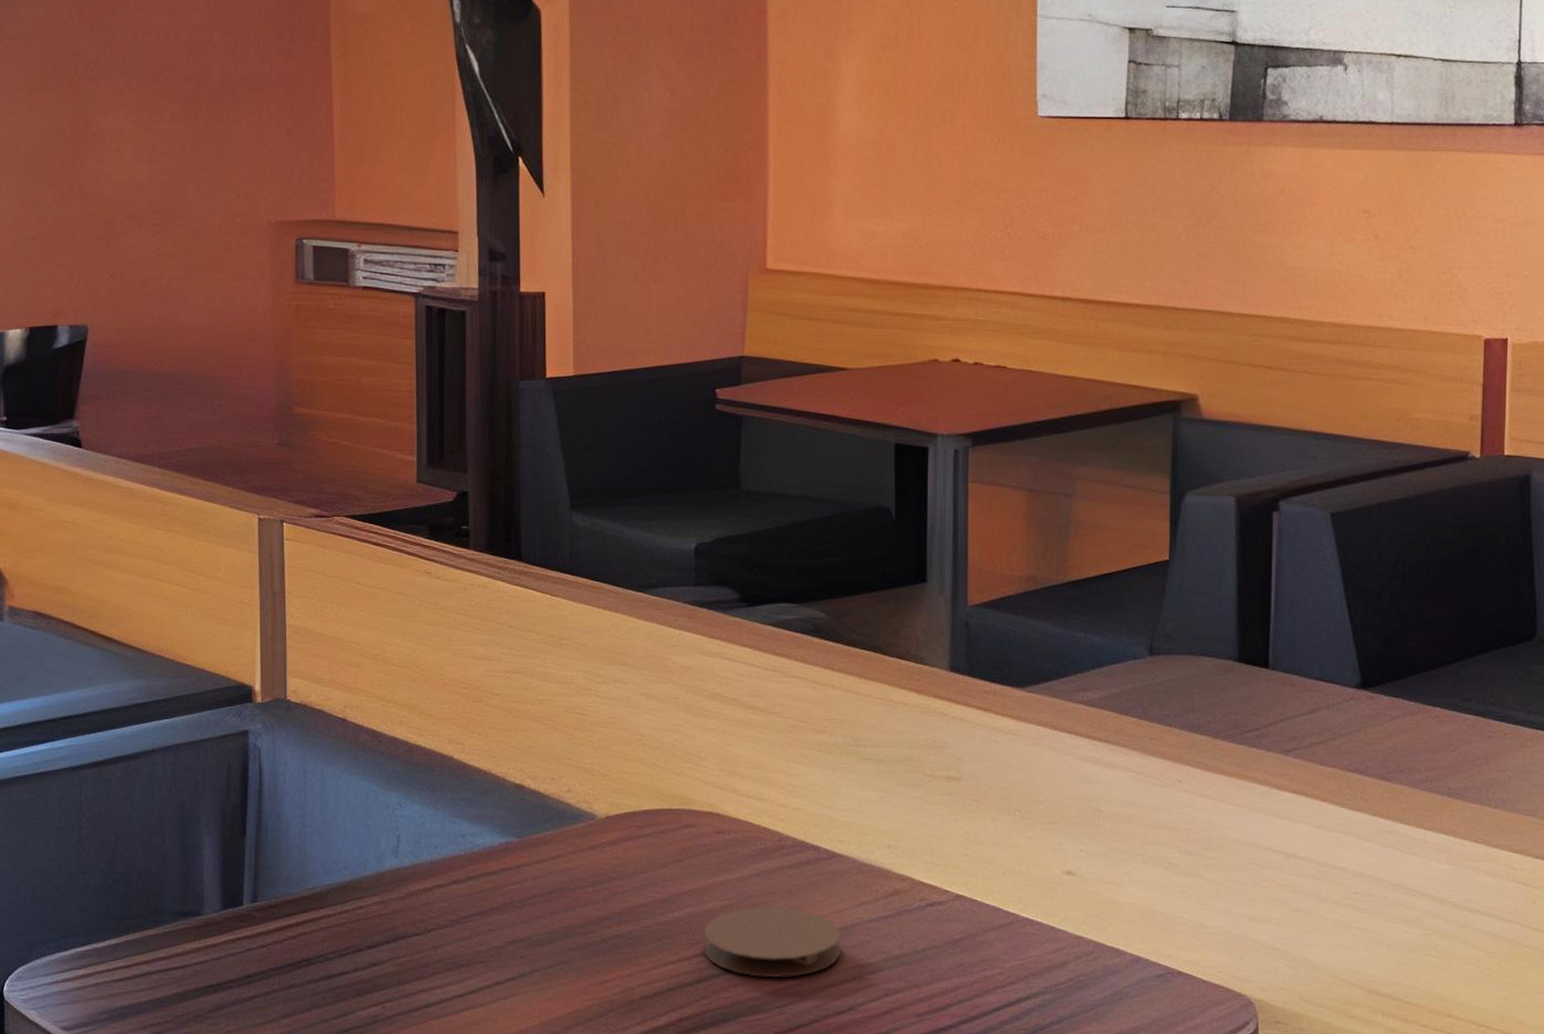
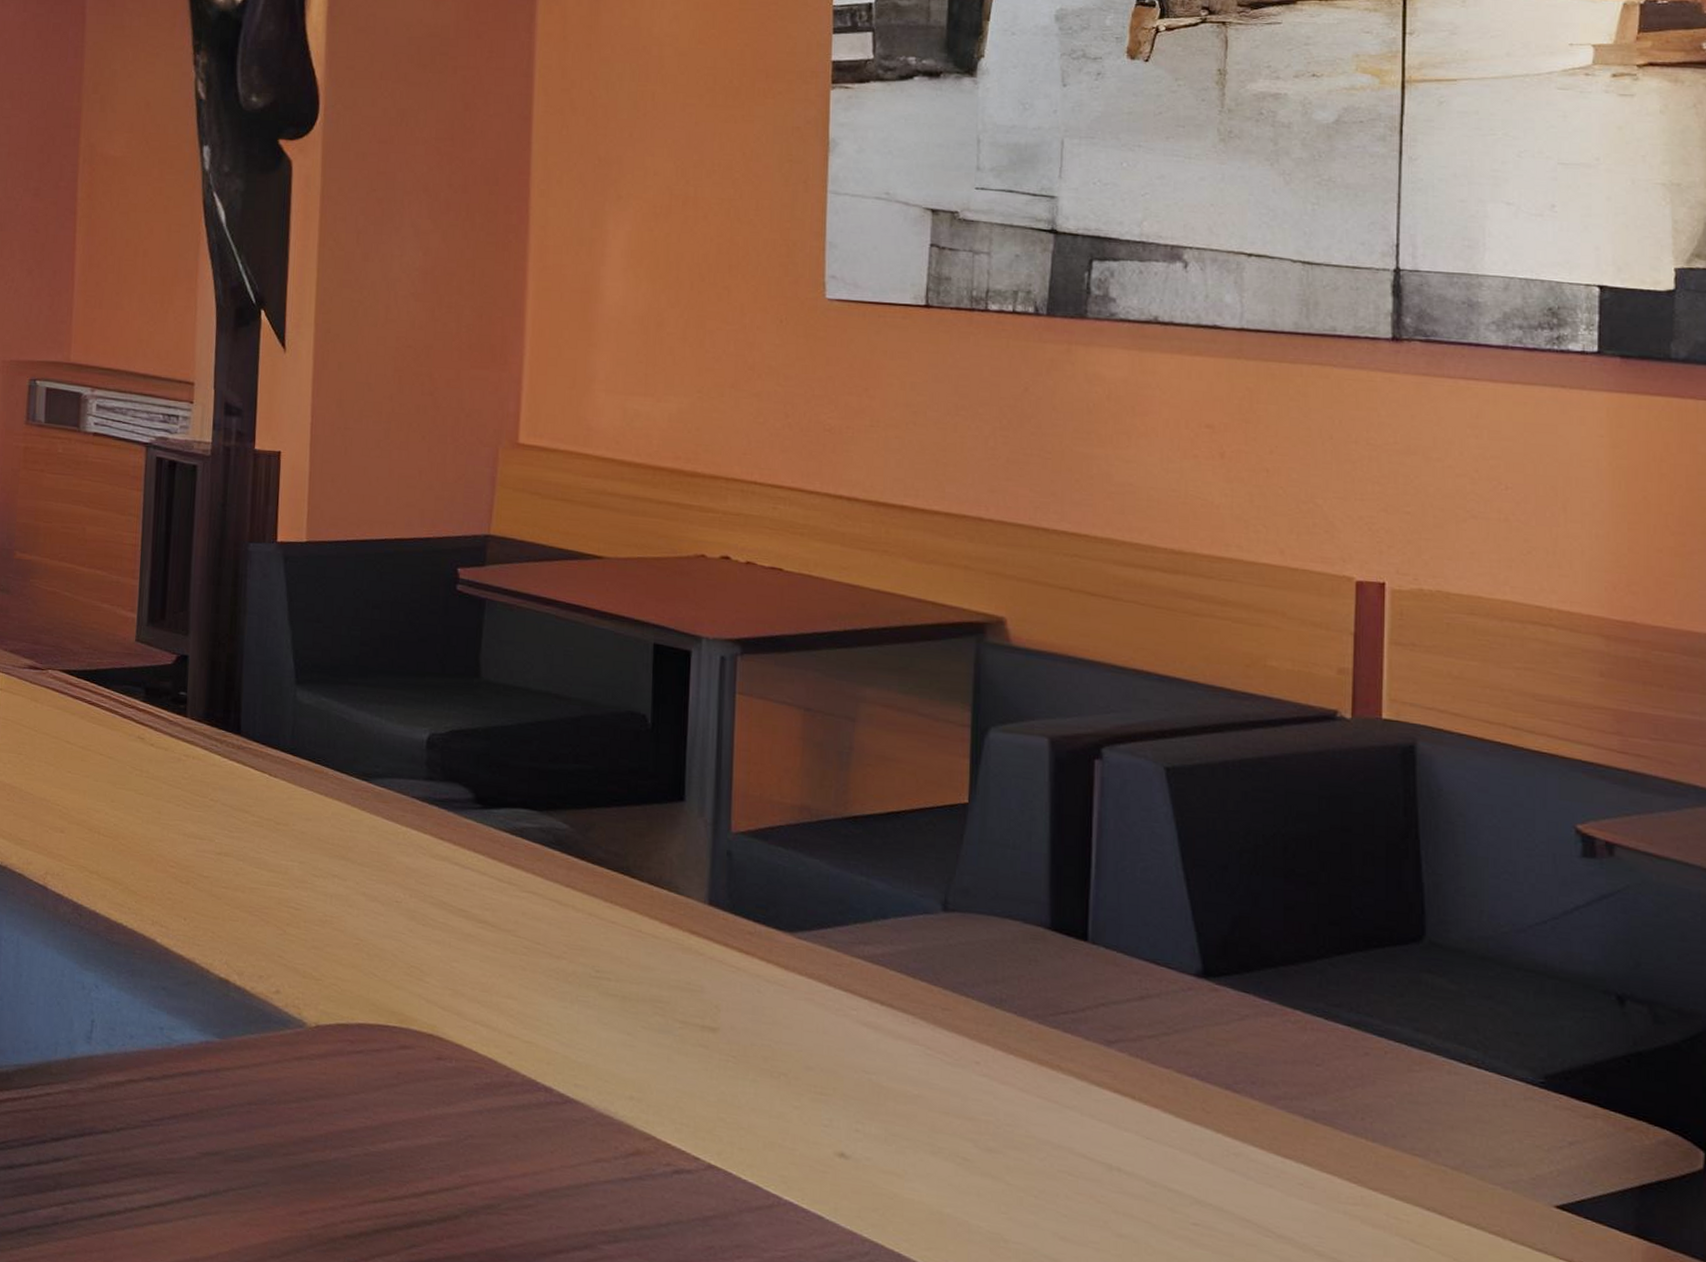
coaster: present [704,906,841,978] -> none [417,1148,573,1235]

